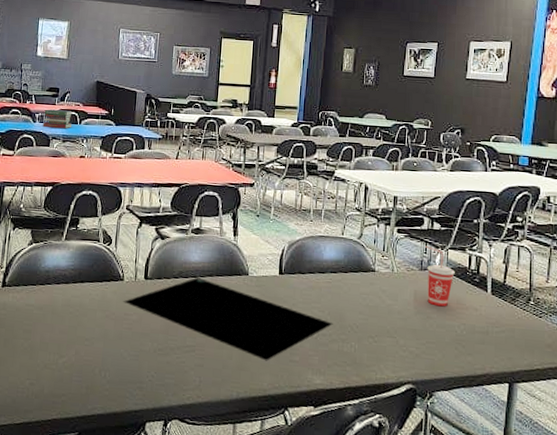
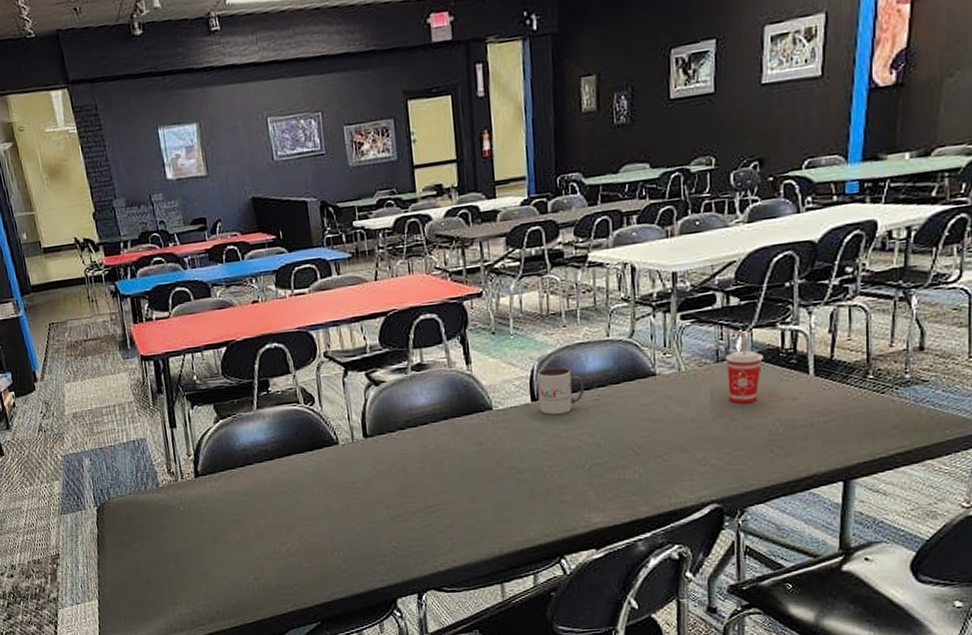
books: present [43,109,72,129] -> none [194,244,234,274]
postcard: present [123,277,333,361] -> none [342,423,608,507]
mug: none [284,250,321,290] -> present [537,366,584,416]

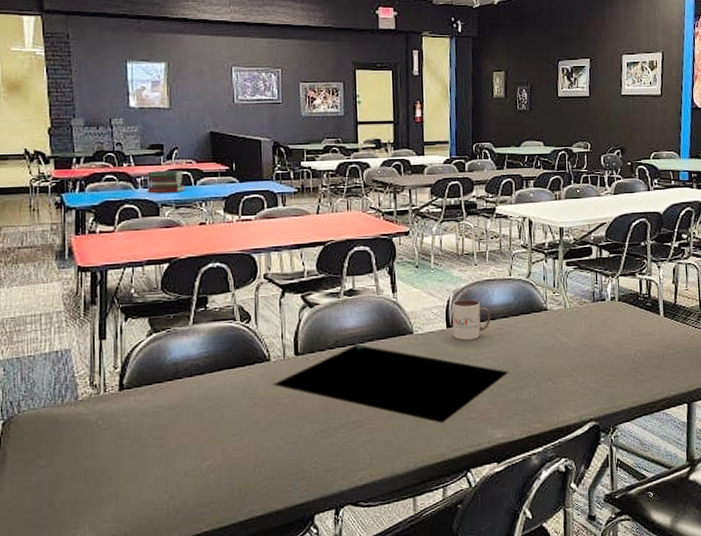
books: none [194,244,234,274] -> present [147,170,186,194]
postcard: none [342,423,608,507] -> present [272,344,509,424]
beverage cup: present [719,329,763,404] -> none [595,275,627,337]

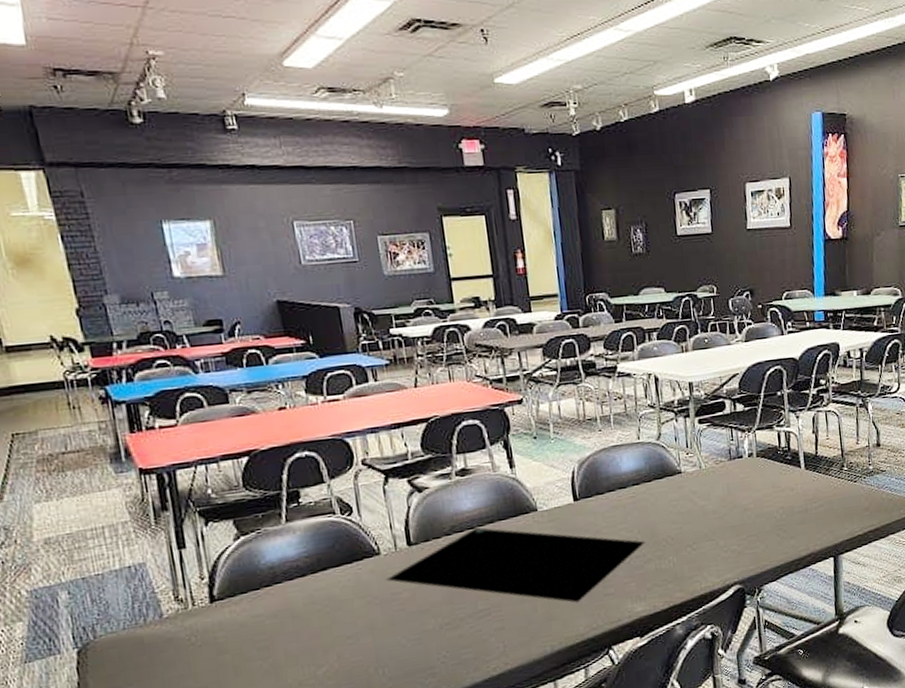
books: present [147,170,186,194] -> none [207,348,256,379]
mug: present [452,298,491,341] -> none [578,468,621,514]

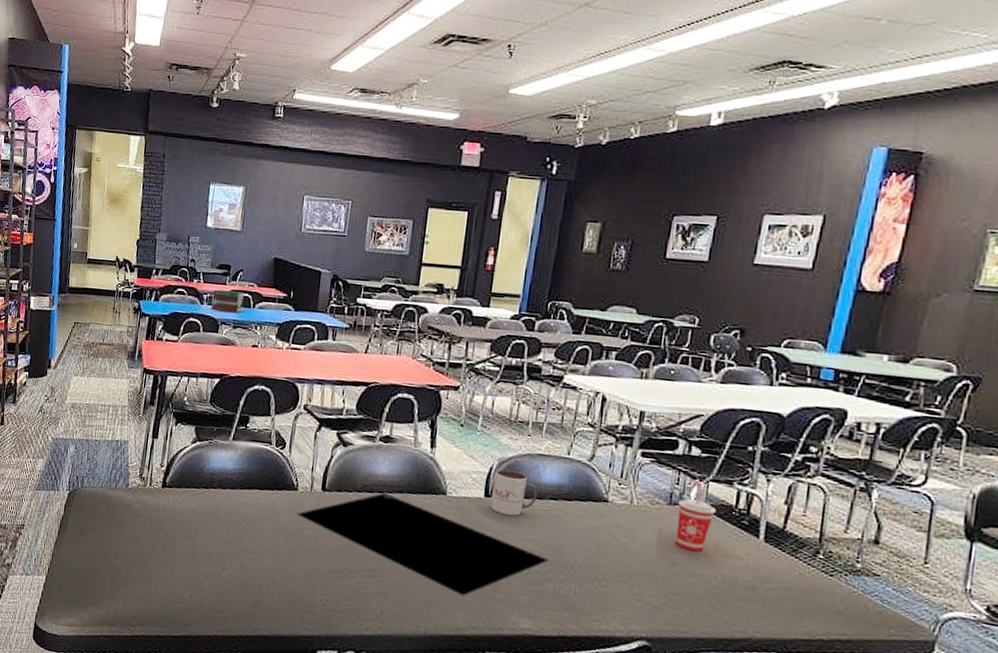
books: none [207,348,256,379] -> present [211,289,245,313]
mug: none [578,468,621,514] -> present [490,469,538,517]
beverage cup: none [730,431,766,496] -> present [675,474,716,553]

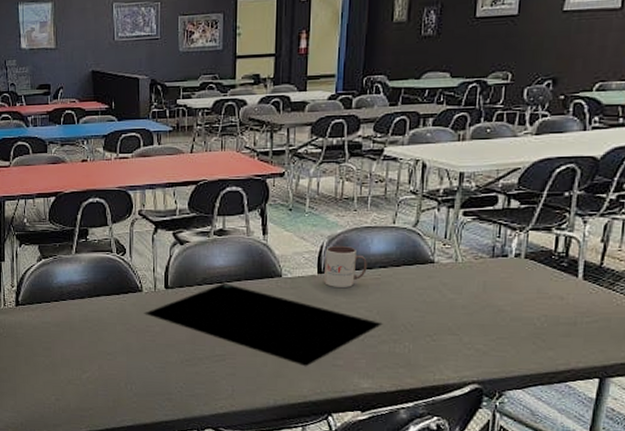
books: present [211,289,245,313] -> none [37,109,70,132]
beverage cup: present [675,474,716,553] -> none [497,228,537,298]

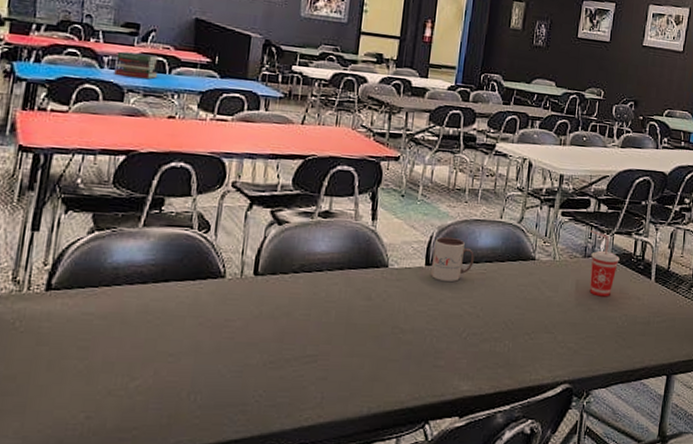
books: none [37,109,70,132] -> present [114,51,158,80]
postcard: present [143,282,383,367] -> none [223,271,486,368]
beverage cup: none [497,228,537,298] -> present [589,229,620,297]

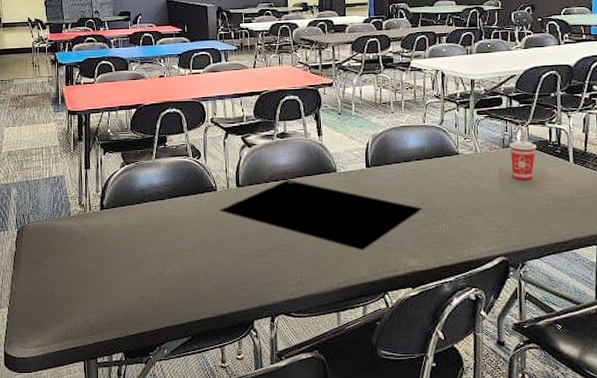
books: present [114,51,158,80] -> none [119,32,148,52]
postcard: none [223,271,486,368] -> present [218,179,423,251]
mug: present [431,236,474,283] -> none [371,142,406,180]

